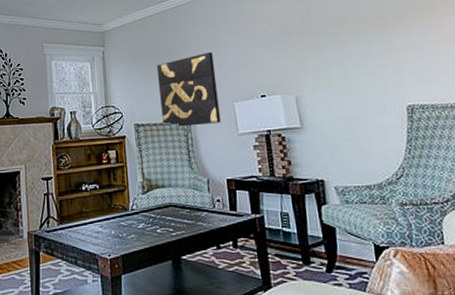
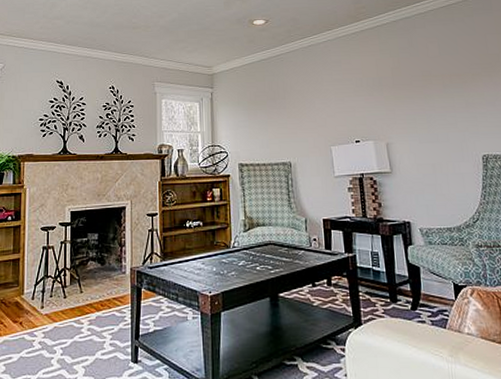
wall art: present [156,51,221,127] -> none [261,98,319,168]

